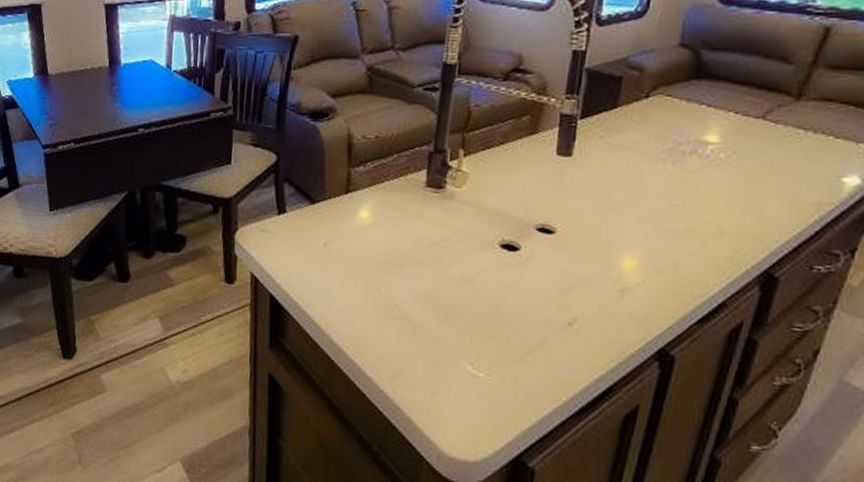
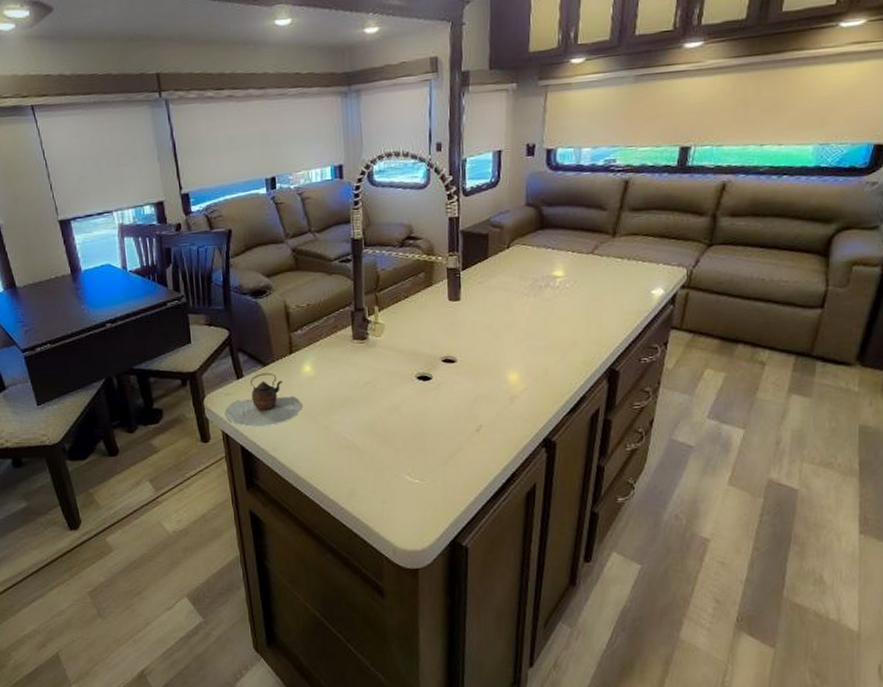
teapot: none [257,211,351,276] -> present [224,373,302,427]

